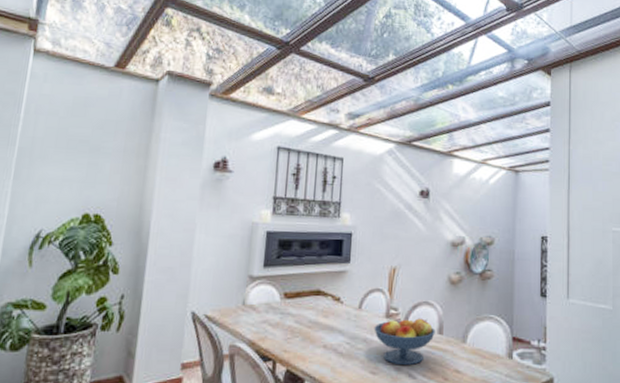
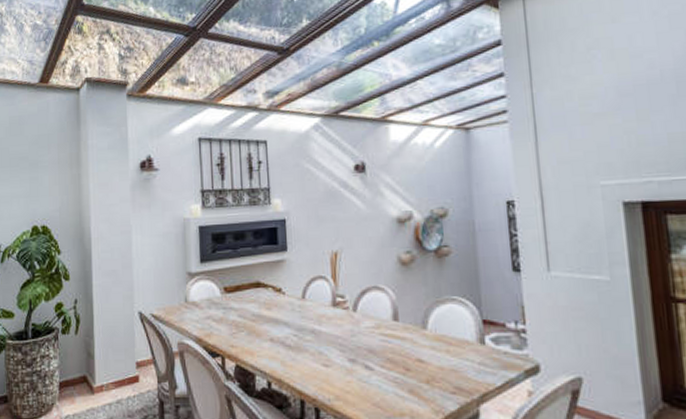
fruit bowl: present [374,318,435,365] -> none [321,304,390,355]

